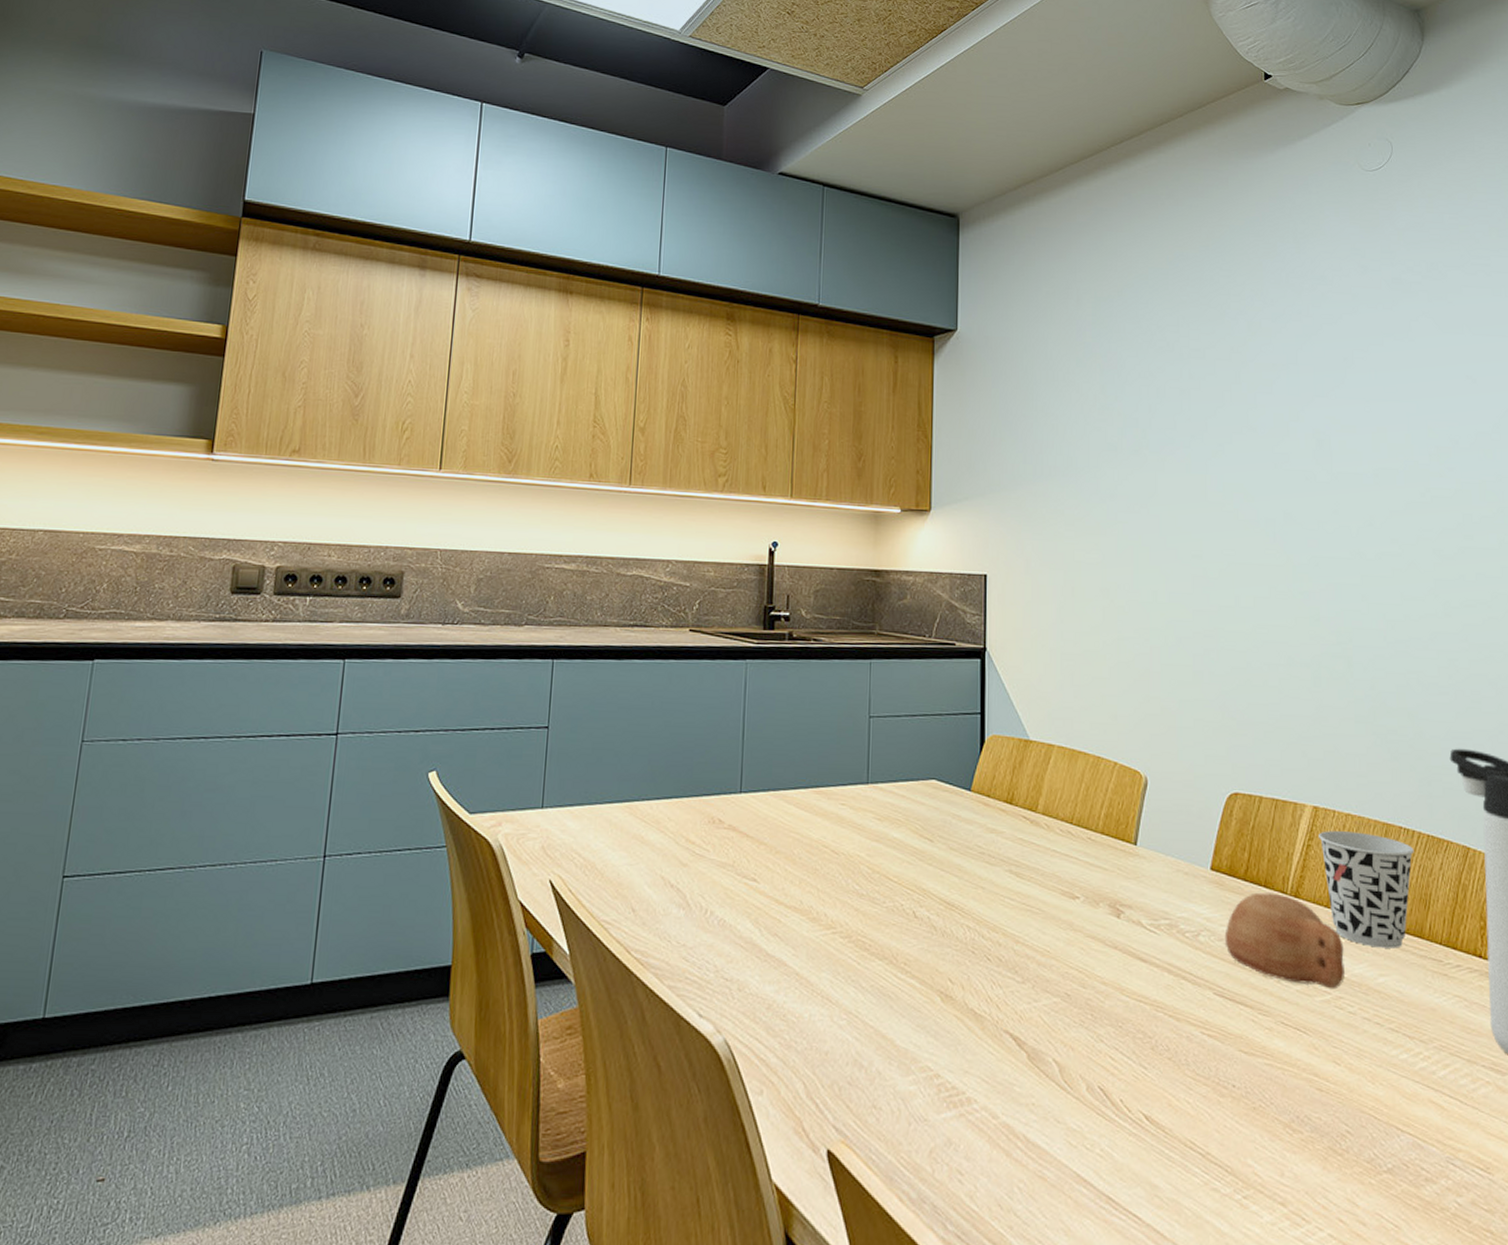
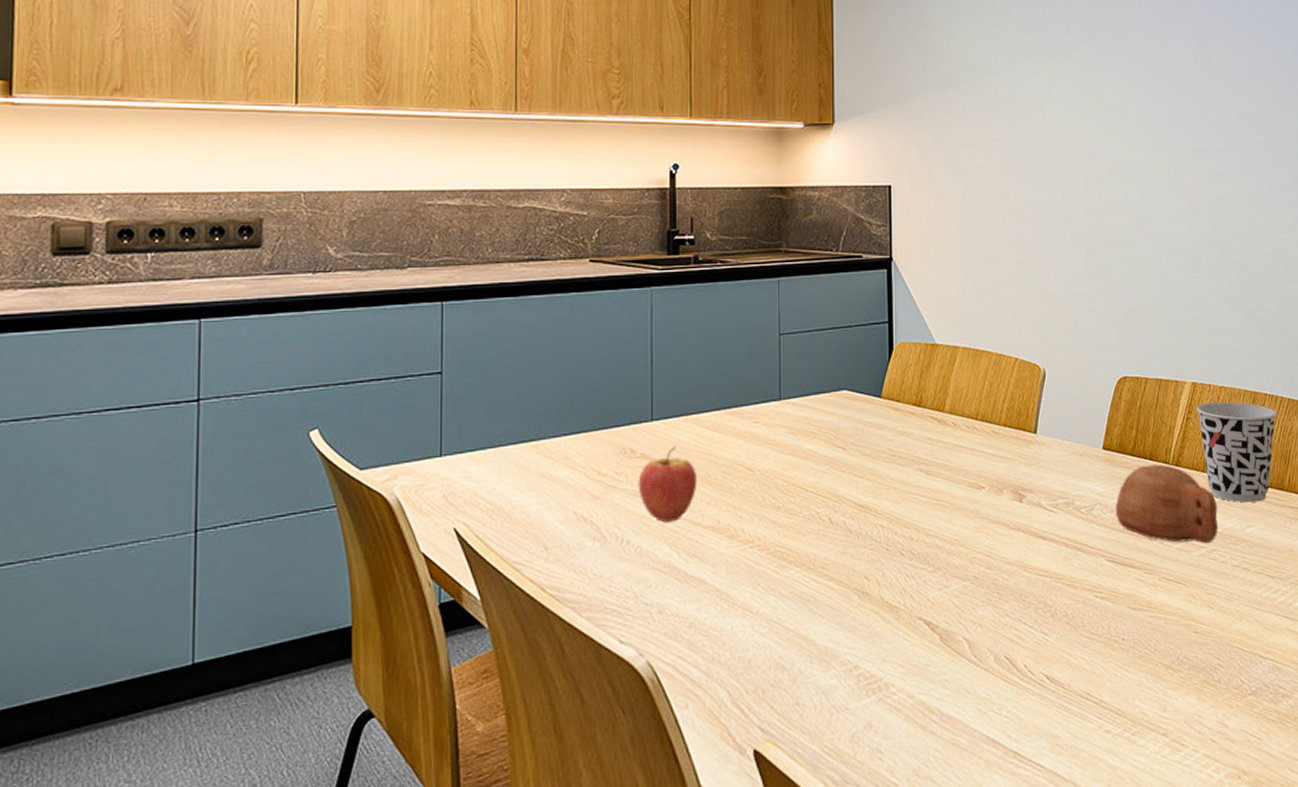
fruit: none [724,820,783,898] -> present [638,446,698,523]

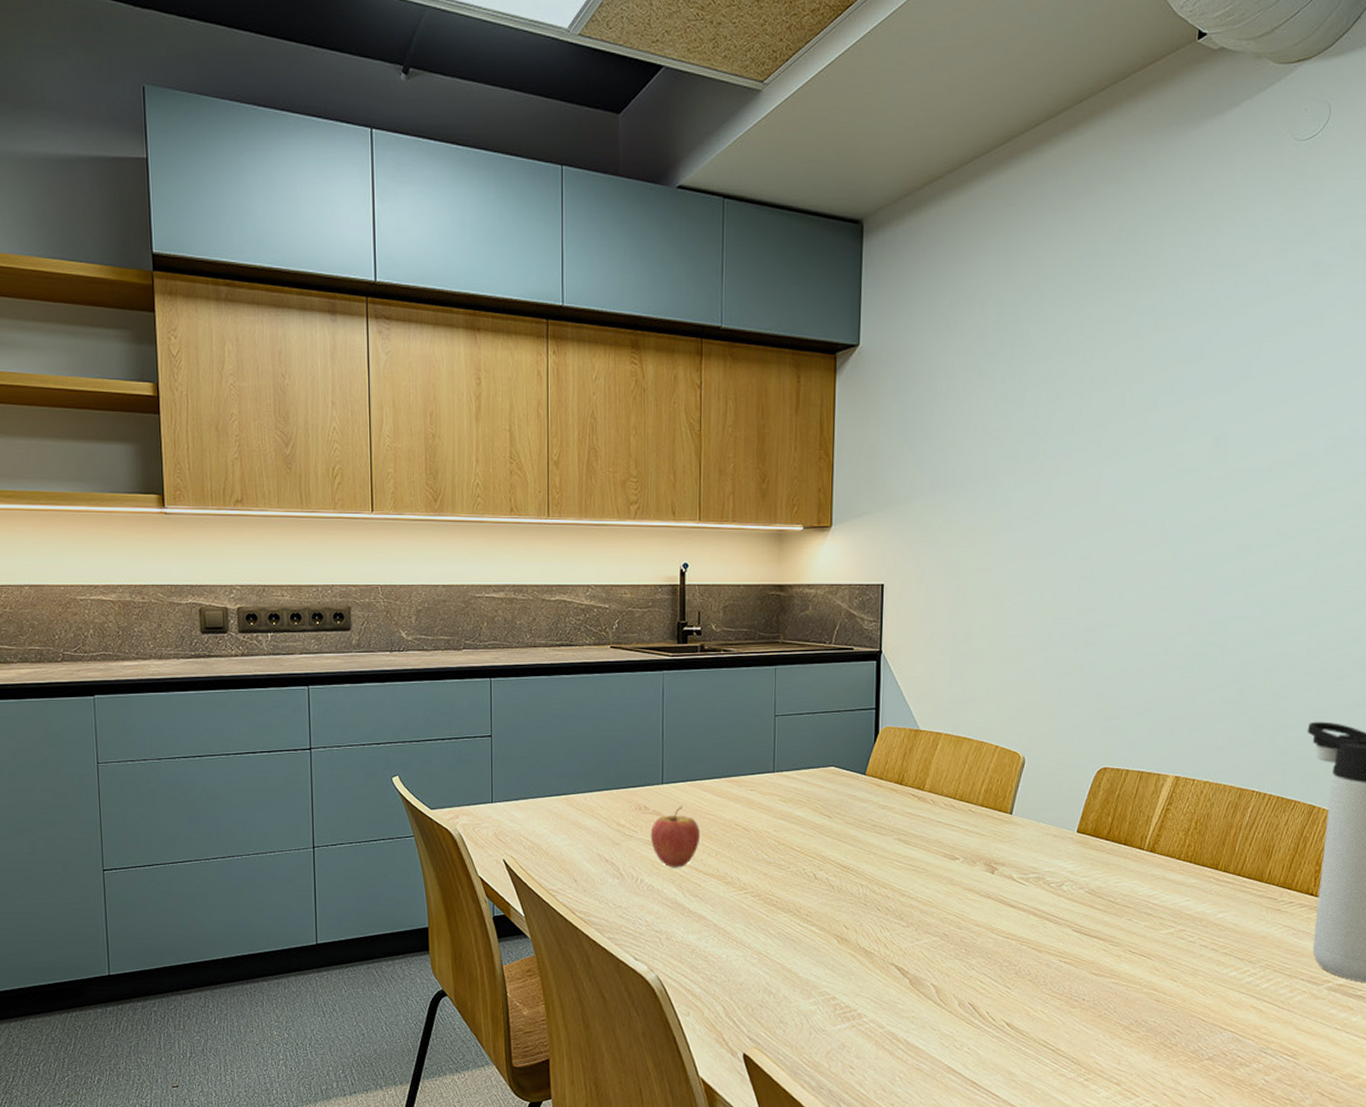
cup: present [1115,464,1218,544] -> none [1085,849,1190,924]
cup: present [1197,402,1277,503] -> none [1177,796,1264,890]

